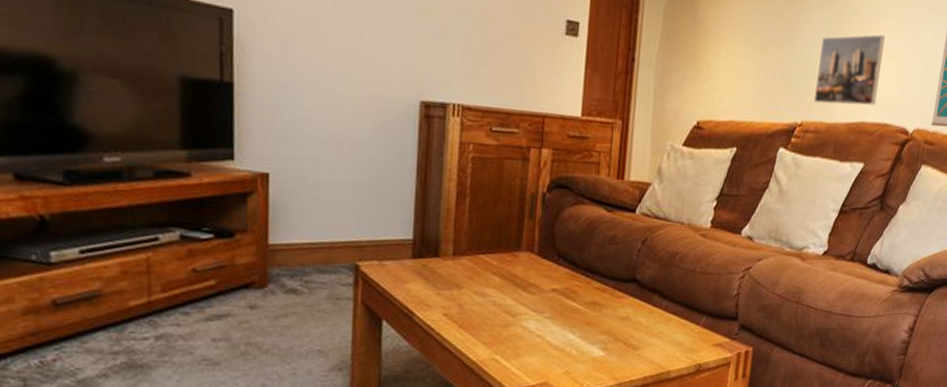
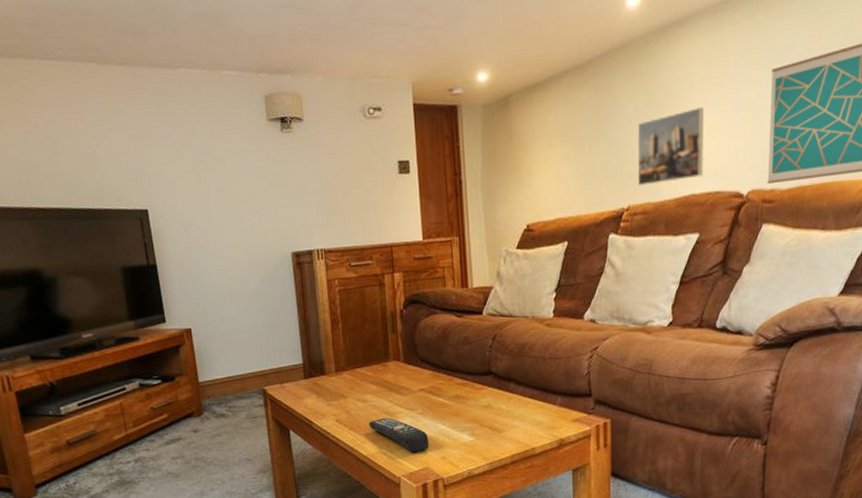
remote control: none [484,318,554,364] -> present [368,417,430,453]

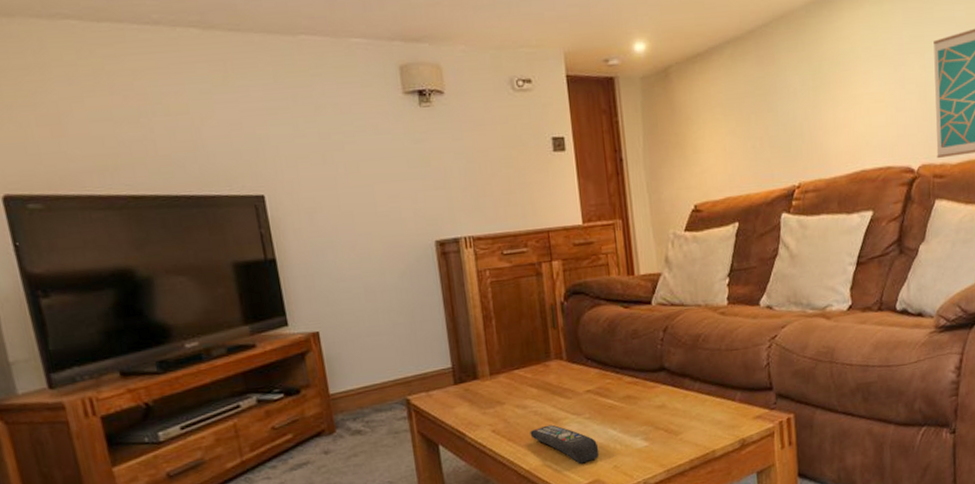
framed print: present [637,107,704,186] -> none [803,80,874,162]

